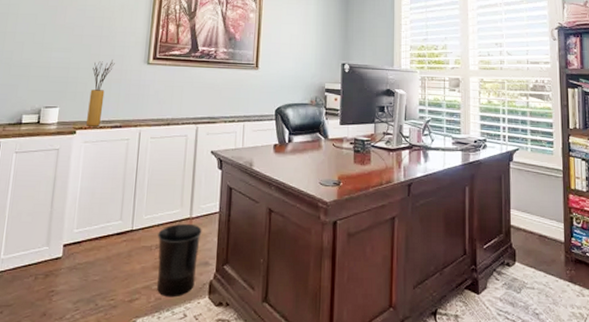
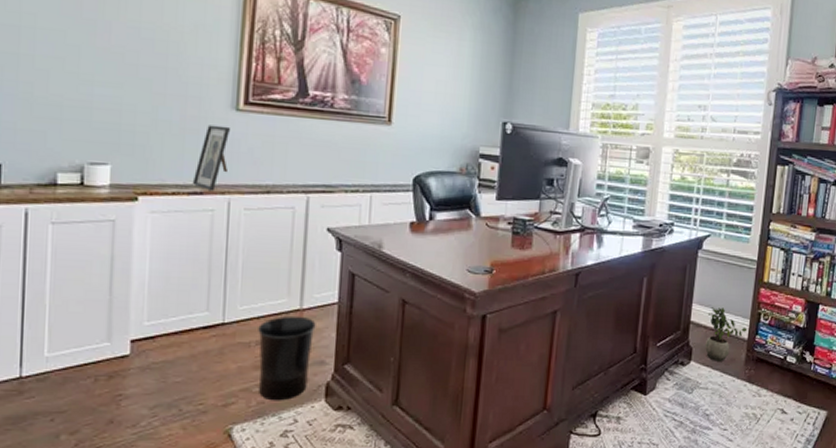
vase: present [85,59,115,126] -> none [151,101,189,192]
picture frame: none [114,75,144,125] -> present [192,125,231,192]
potted plant: none [525,212,563,262] -> present [704,307,748,361]

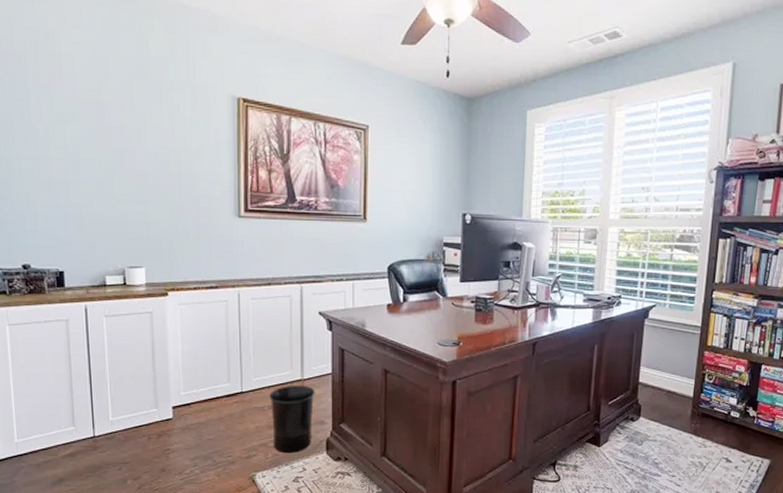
picture frame: present [192,125,231,192] -> none [208,230,236,286]
potted plant: present [704,307,748,361] -> none [652,370,693,417]

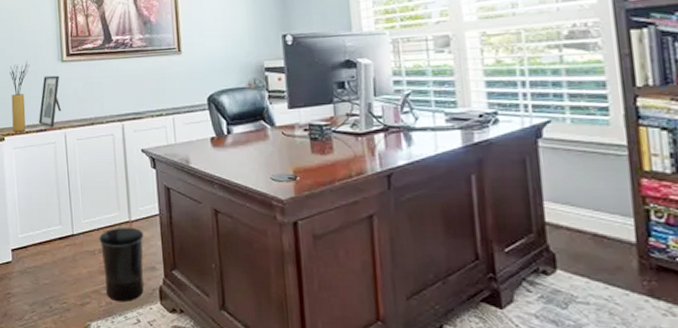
vase: none [176,212,201,287] -> present [9,61,30,132]
picture frame: none [208,230,236,286] -> present [38,75,61,128]

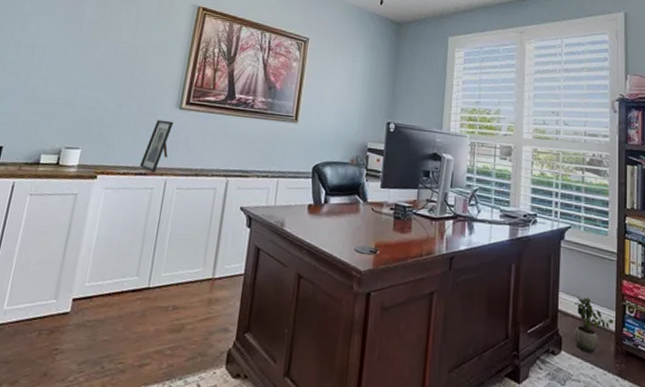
vase: present [9,61,30,132] -> none [108,101,145,172]
waste bin: present [99,227,144,301] -> none [170,283,224,364]
potted plant: none [568,205,633,270] -> present [573,297,614,353]

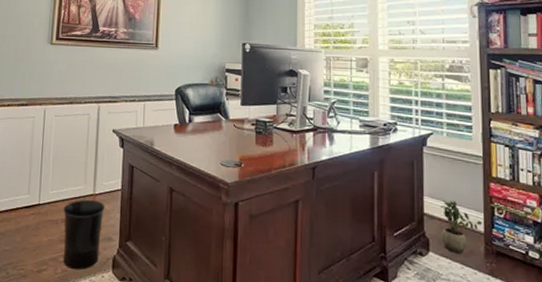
picture frame: present [139,119,174,173] -> none [20,55,47,103]
waste bin: none [170,283,224,364] -> present [63,199,105,269]

